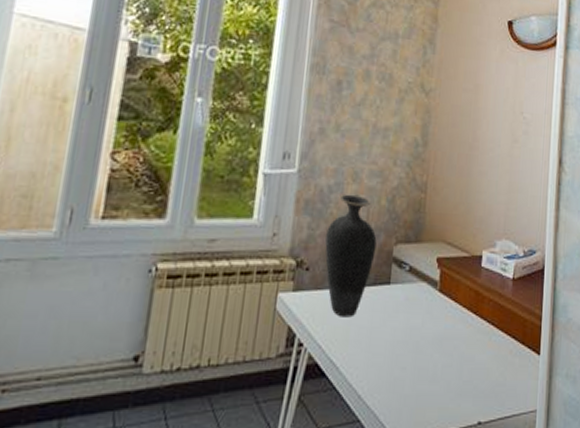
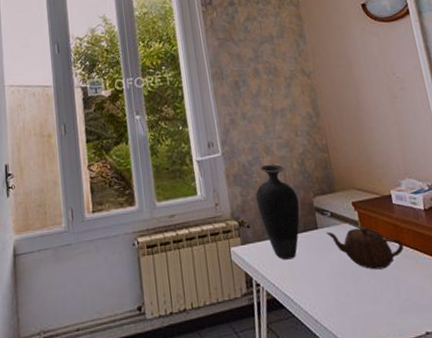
teapot: none [398,289,481,343] -> present [326,226,404,270]

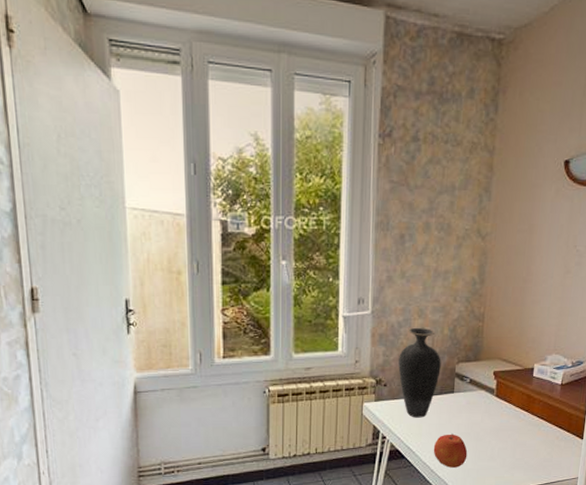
apple: none [311,275,350,316] -> present [433,434,468,468]
teapot: present [326,226,404,270] -> none [461,395,532,433]

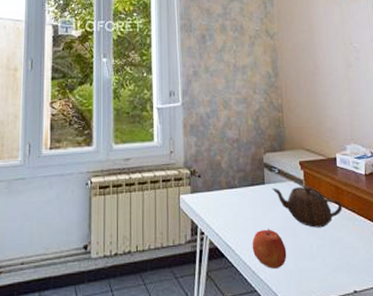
vase: present [398,327,441,418] -> none [210,118,250,211]
teapot: none [461,395,532,433] -> present [272,186,343,228]

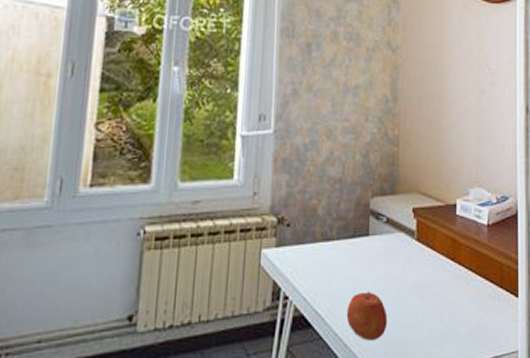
teapot: present [272,186,343,228] -> none [377,238,459,290]

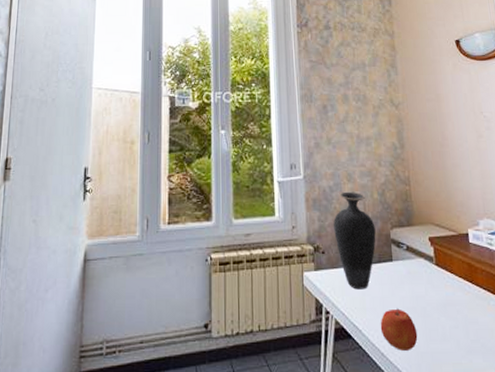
vase: none [304,151,353,270] -> present [333,191,376,290]

